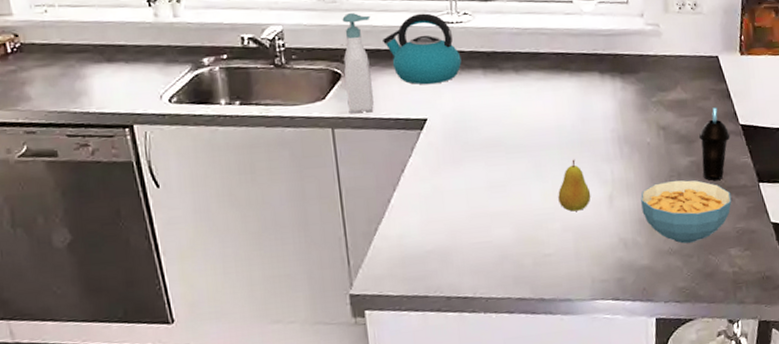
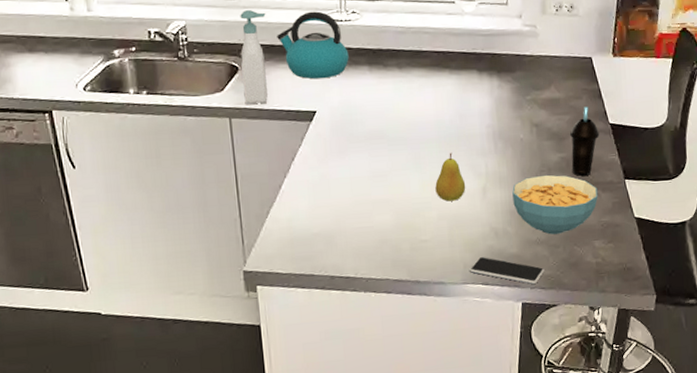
smartphone: none [598,270,679,298] -> present [470,257,545,284]

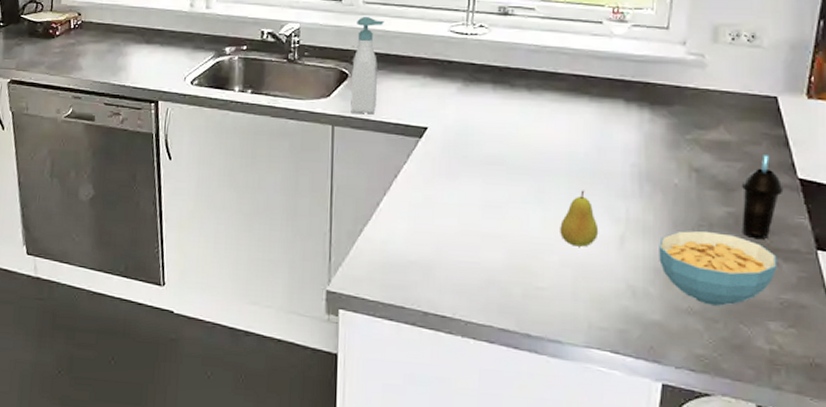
kettle: present [277,11,349,79] -> none [393,22,471,94]
smartphone: present [470,257,545,284] -> none [596,319,696,363]

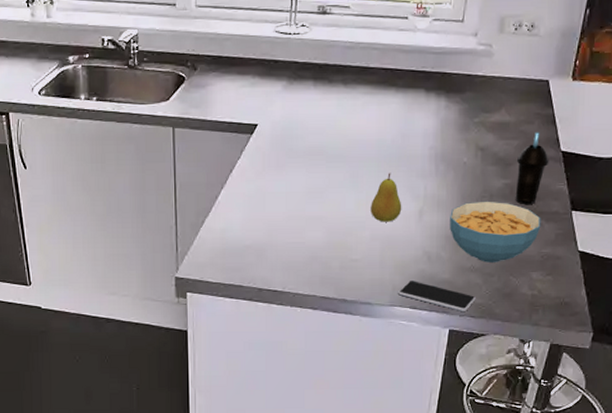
soap bottle: present [350,17,384,113] -> none [188,21,216,114]
smartphone: none [596,319,696,363] -> present [398,281,476,311]

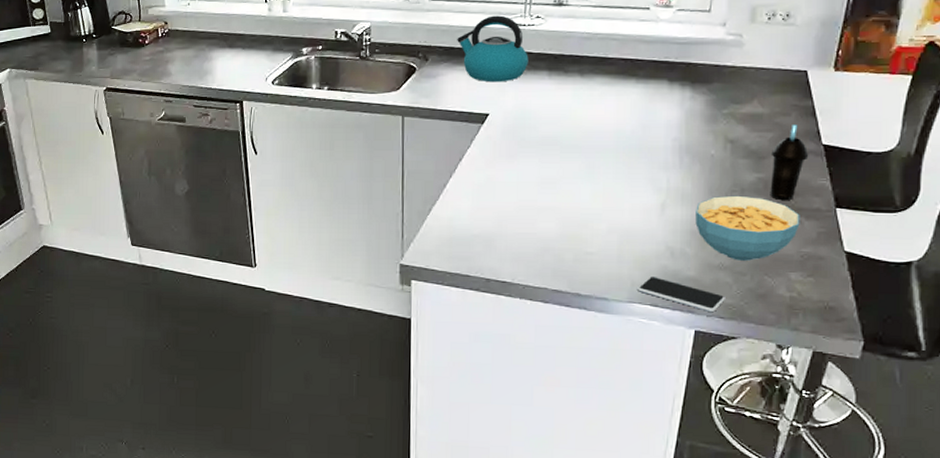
kettle: none [225,23,295,92] -> present [457,15,529,83]
fruit: present [371,173,402,222] -> none [608,164,642,215]

